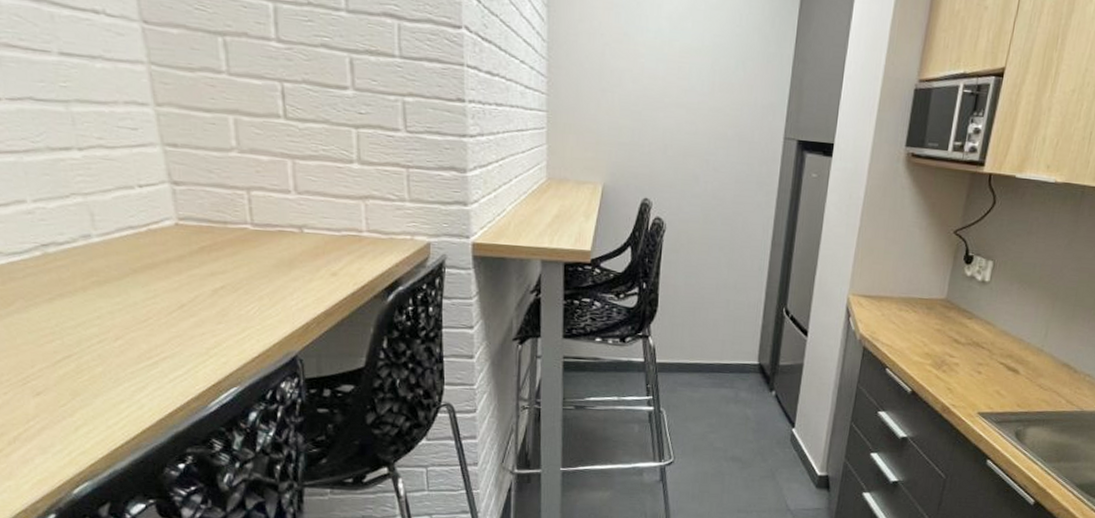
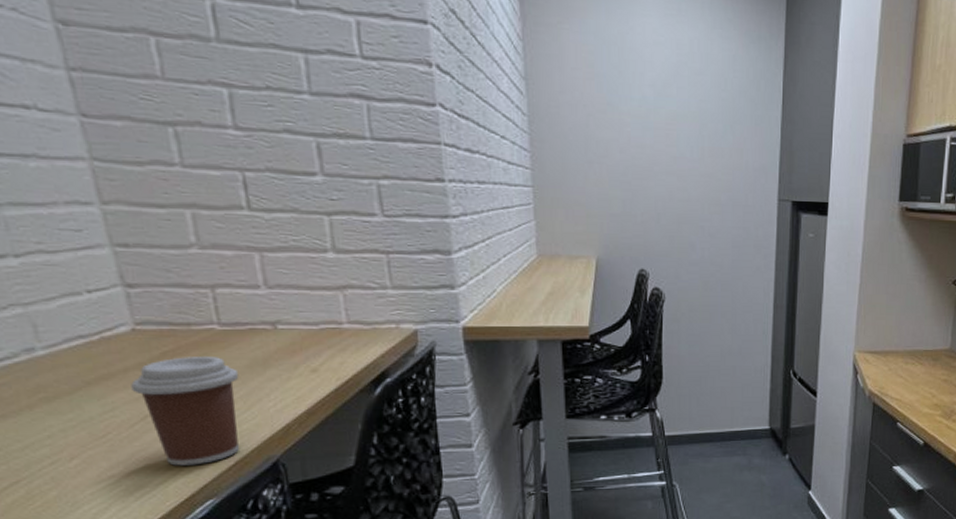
coffee cup: none [172,252,267,354] -> present [131,355,240,466]

